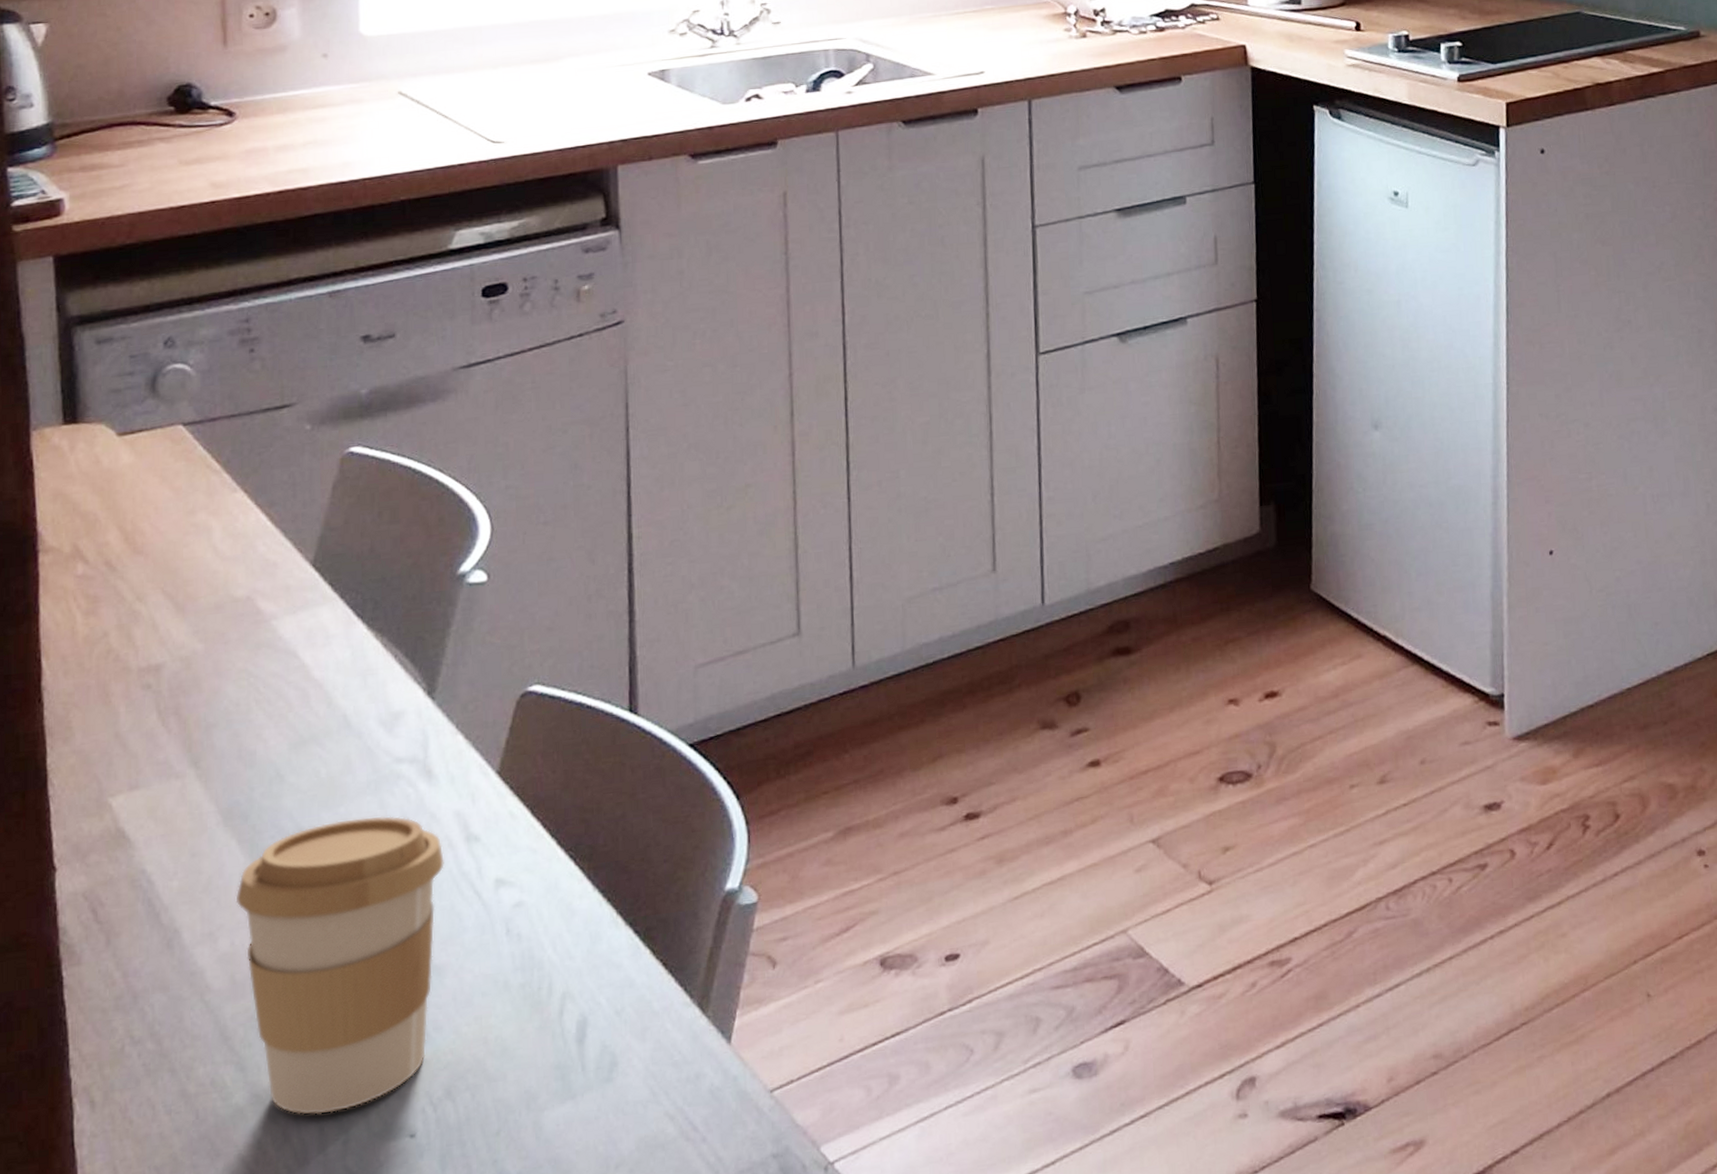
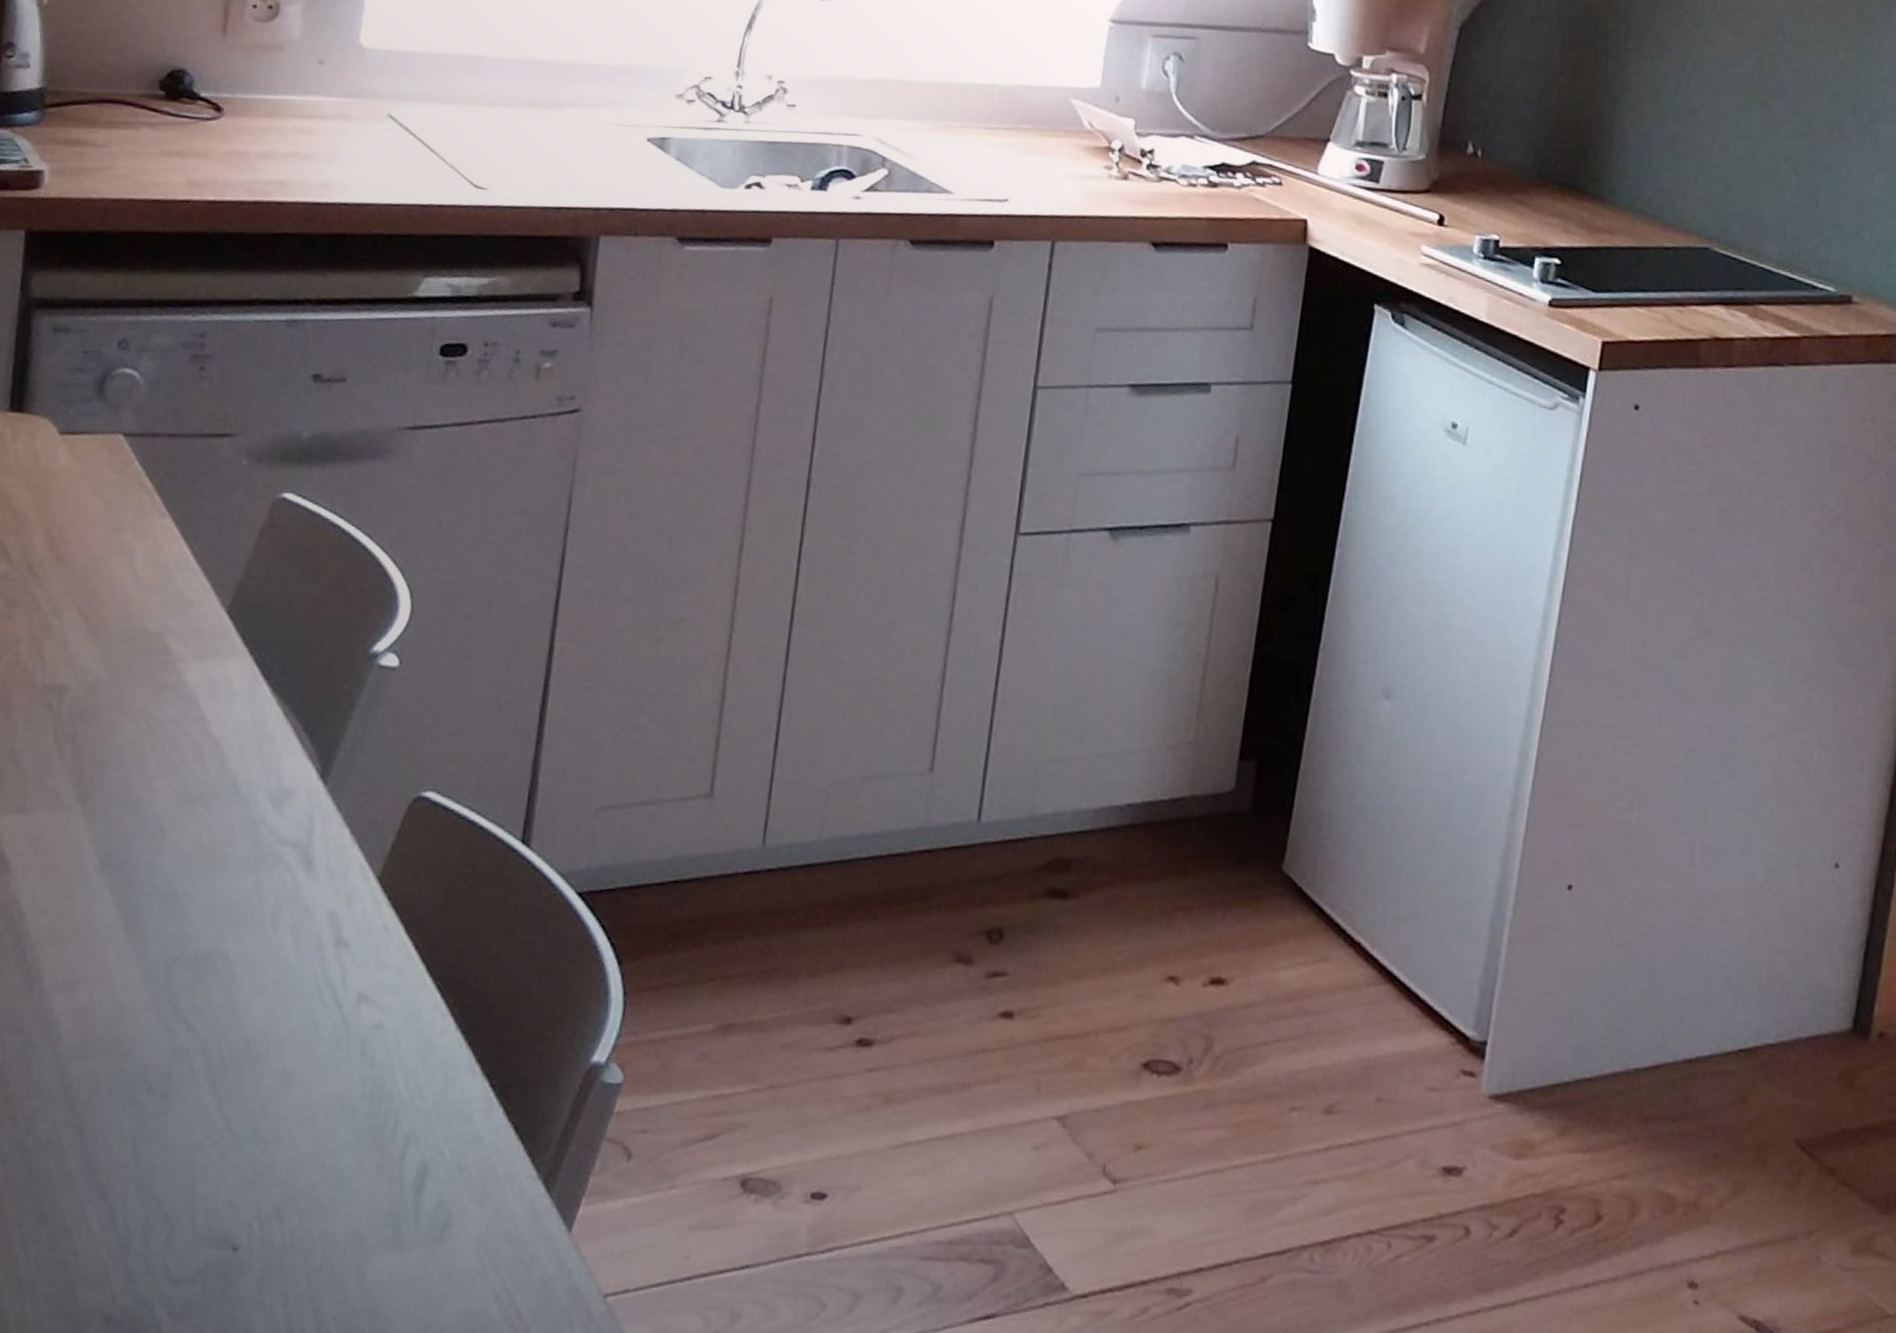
coffee cup: present [235,816,444,1115] -> none [100,892,311,1204]

